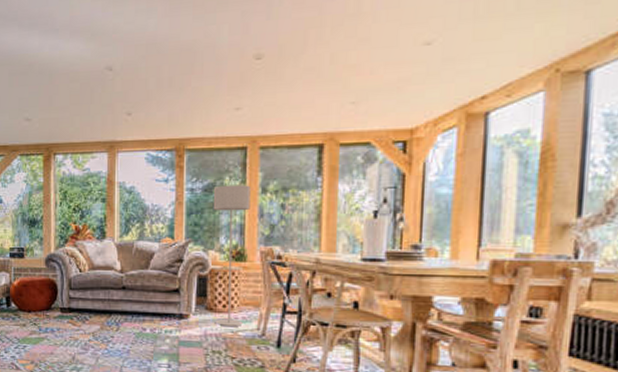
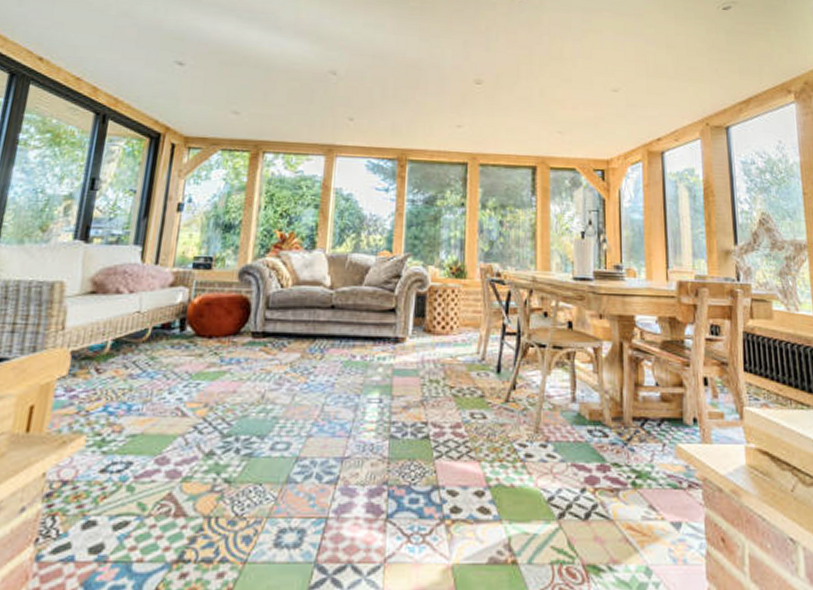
floor lamp: present [213,185,251,328] -> none [433,198,471,352]

